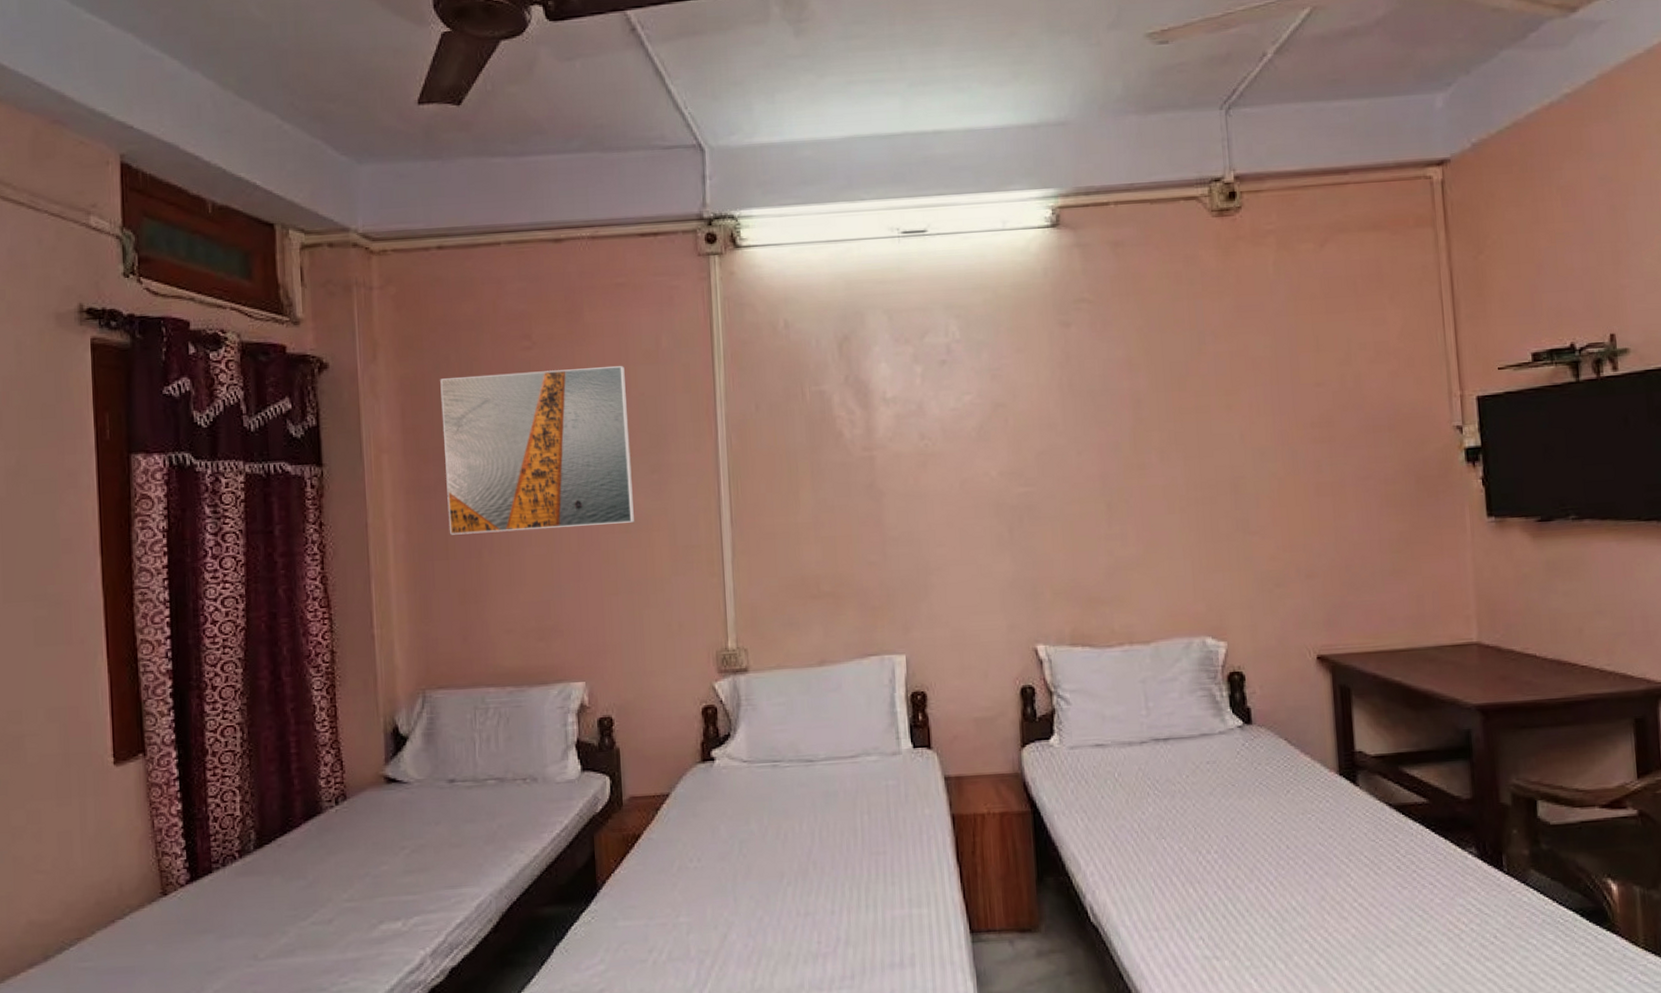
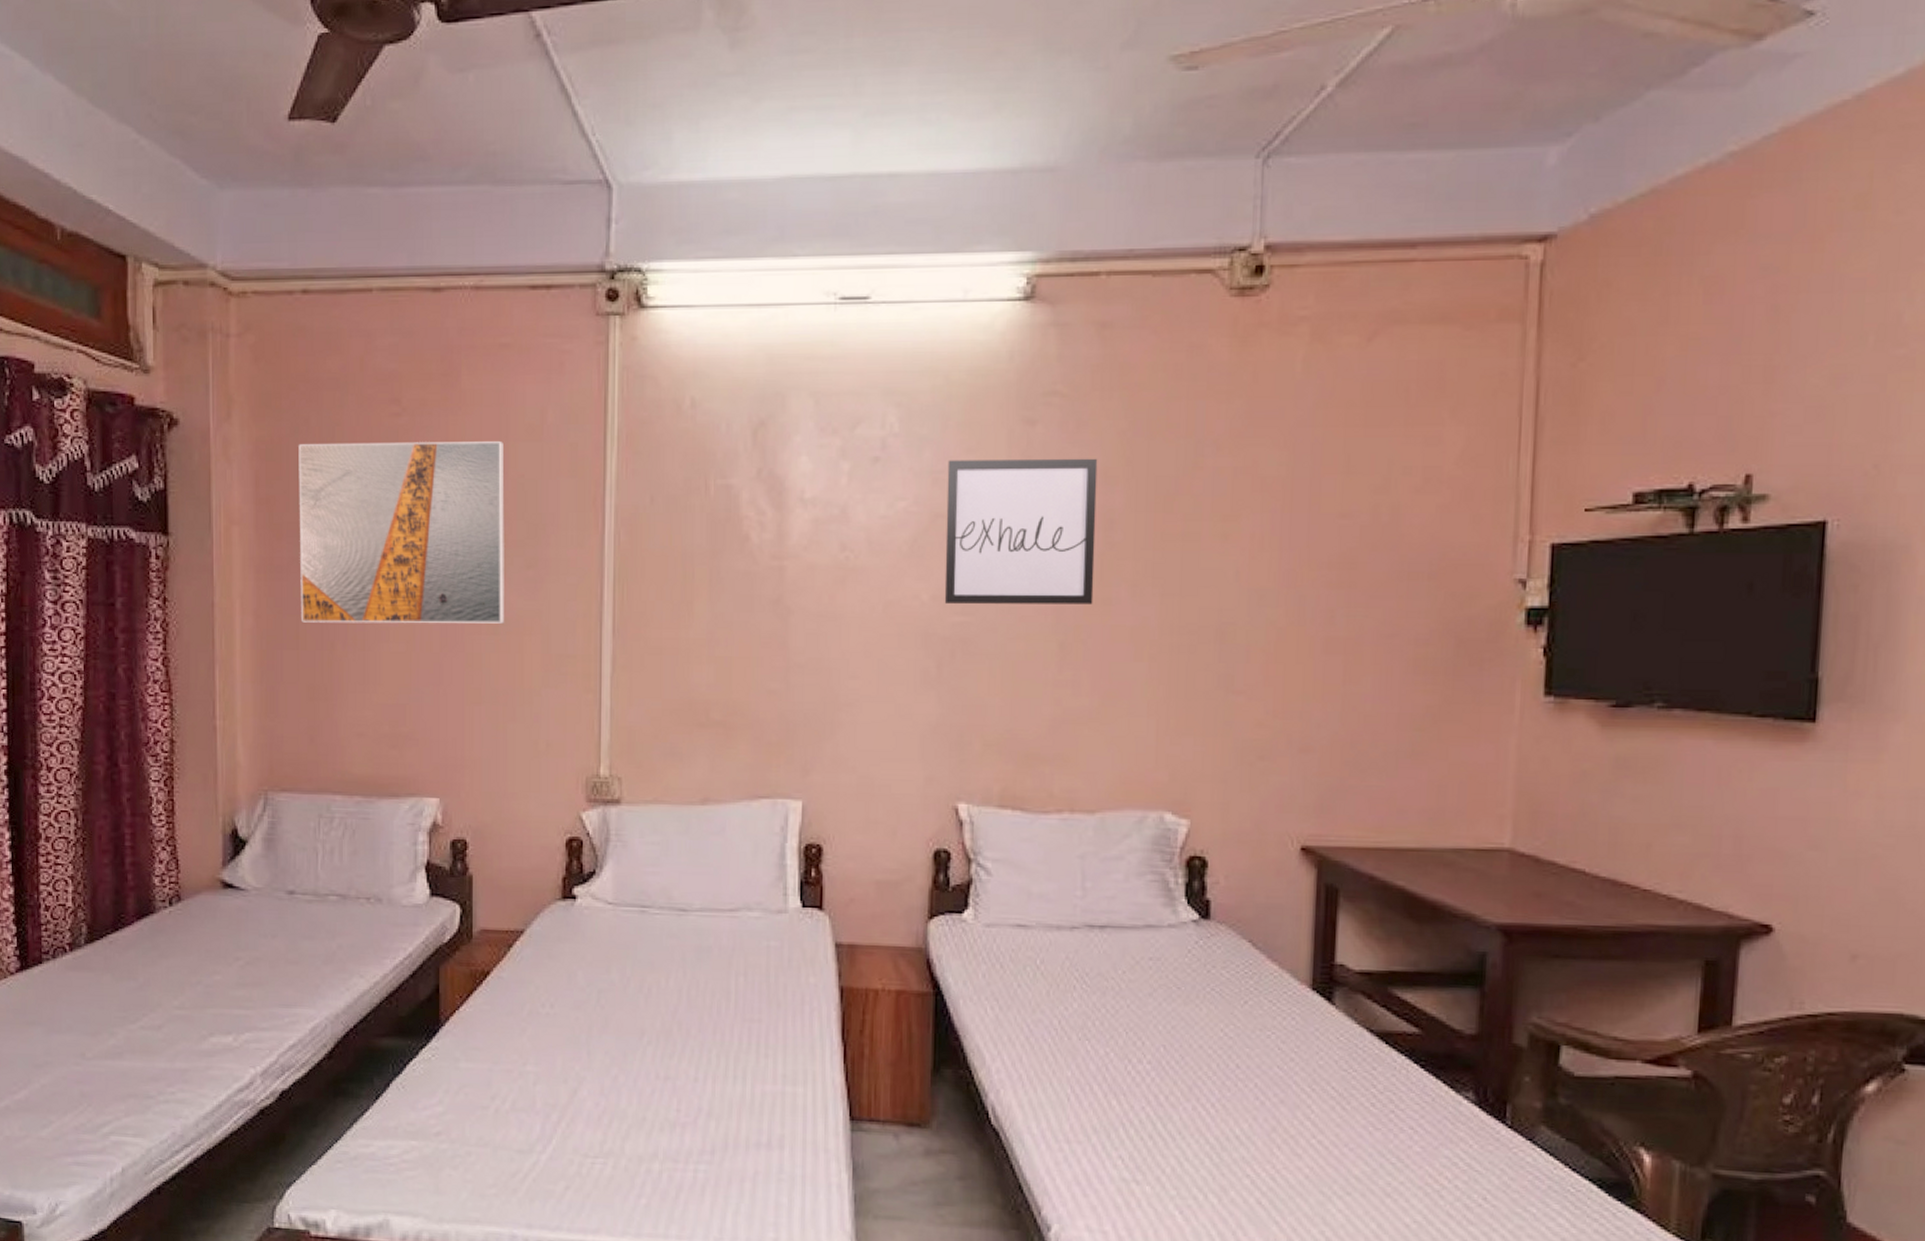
wall art: none [1002,351,1131,479] -> present [944,458,1098,605]

